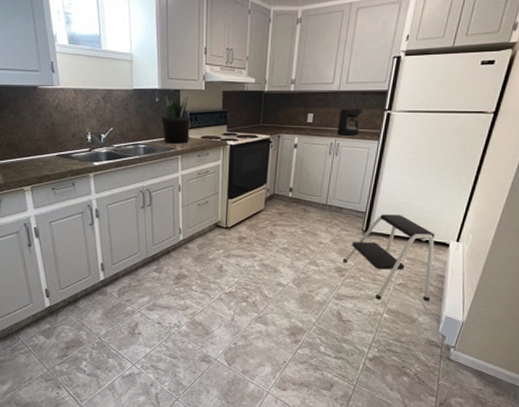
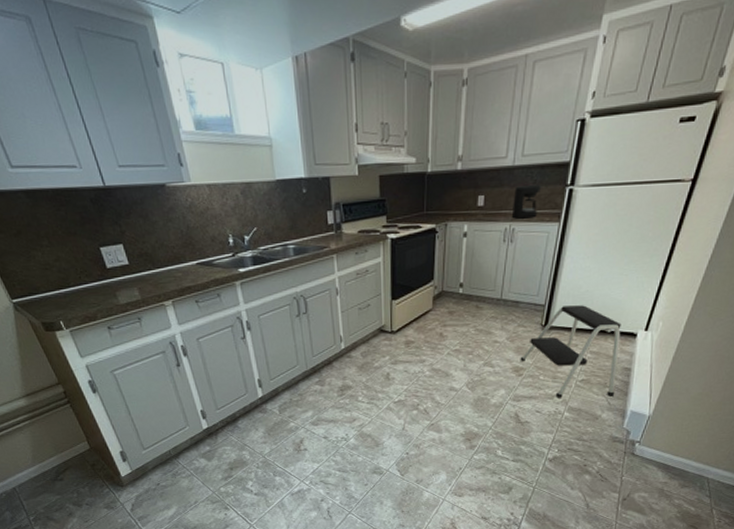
planter: present [161,94,190,144] -> none [310,183,345,242]

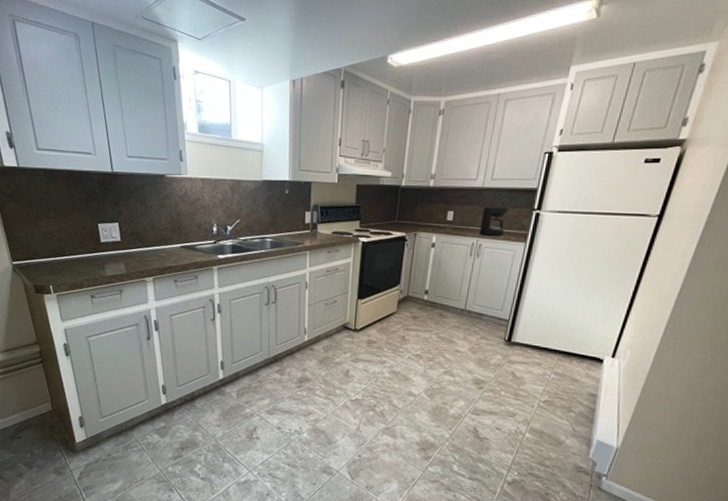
step stool: present [520,305,621,398] -> none [481,323,587,422]

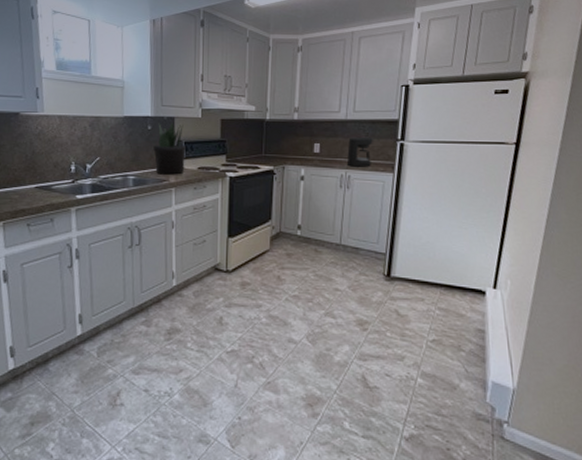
planter: none [290,187,321,239] -> present [153,122,186,175]

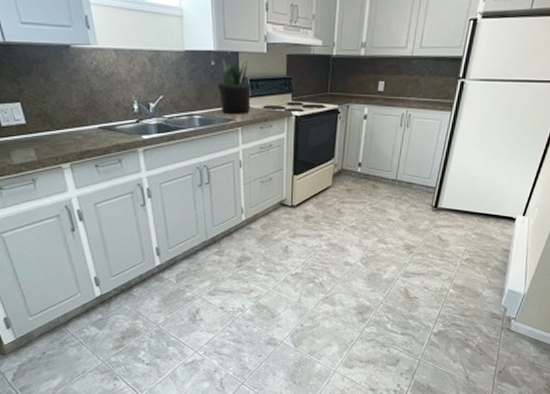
coffee maker: present [347,136,373,167] -> none [409,74,436,106]

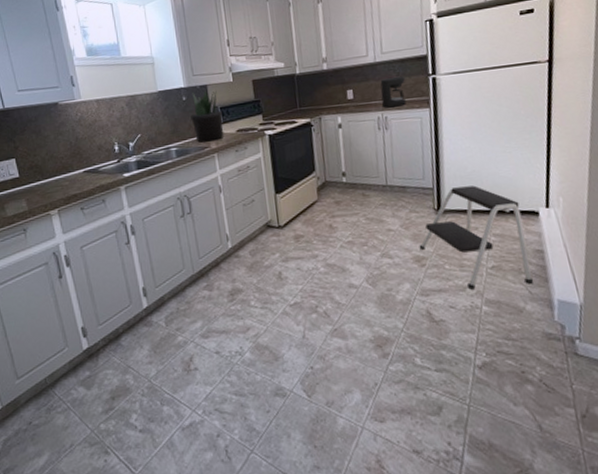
coffee maker: none [409,74,436,106] -> present [380,76,406,108]
step stool: none [411,189,503,276] -> present [419,185,534,290]

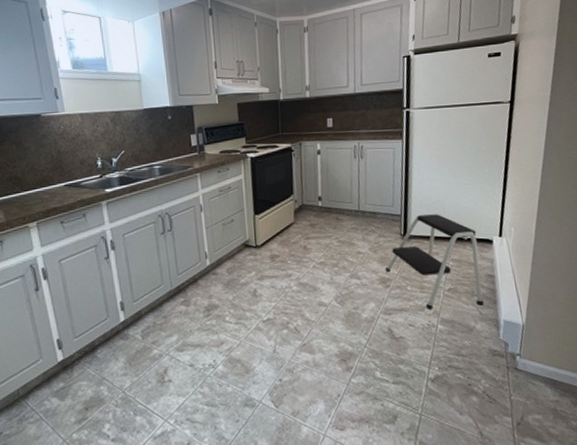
planter: present [191,90,224,143] -> none [175,110,208,162]
coffee maker: present [380,76,406,108] -> none [358,108,381,138]

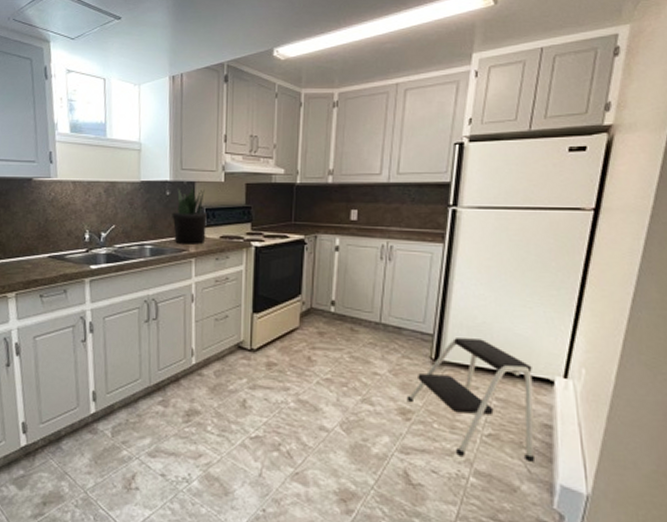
planter: none [175,110,208,162] -> present [172,187,207,244]

